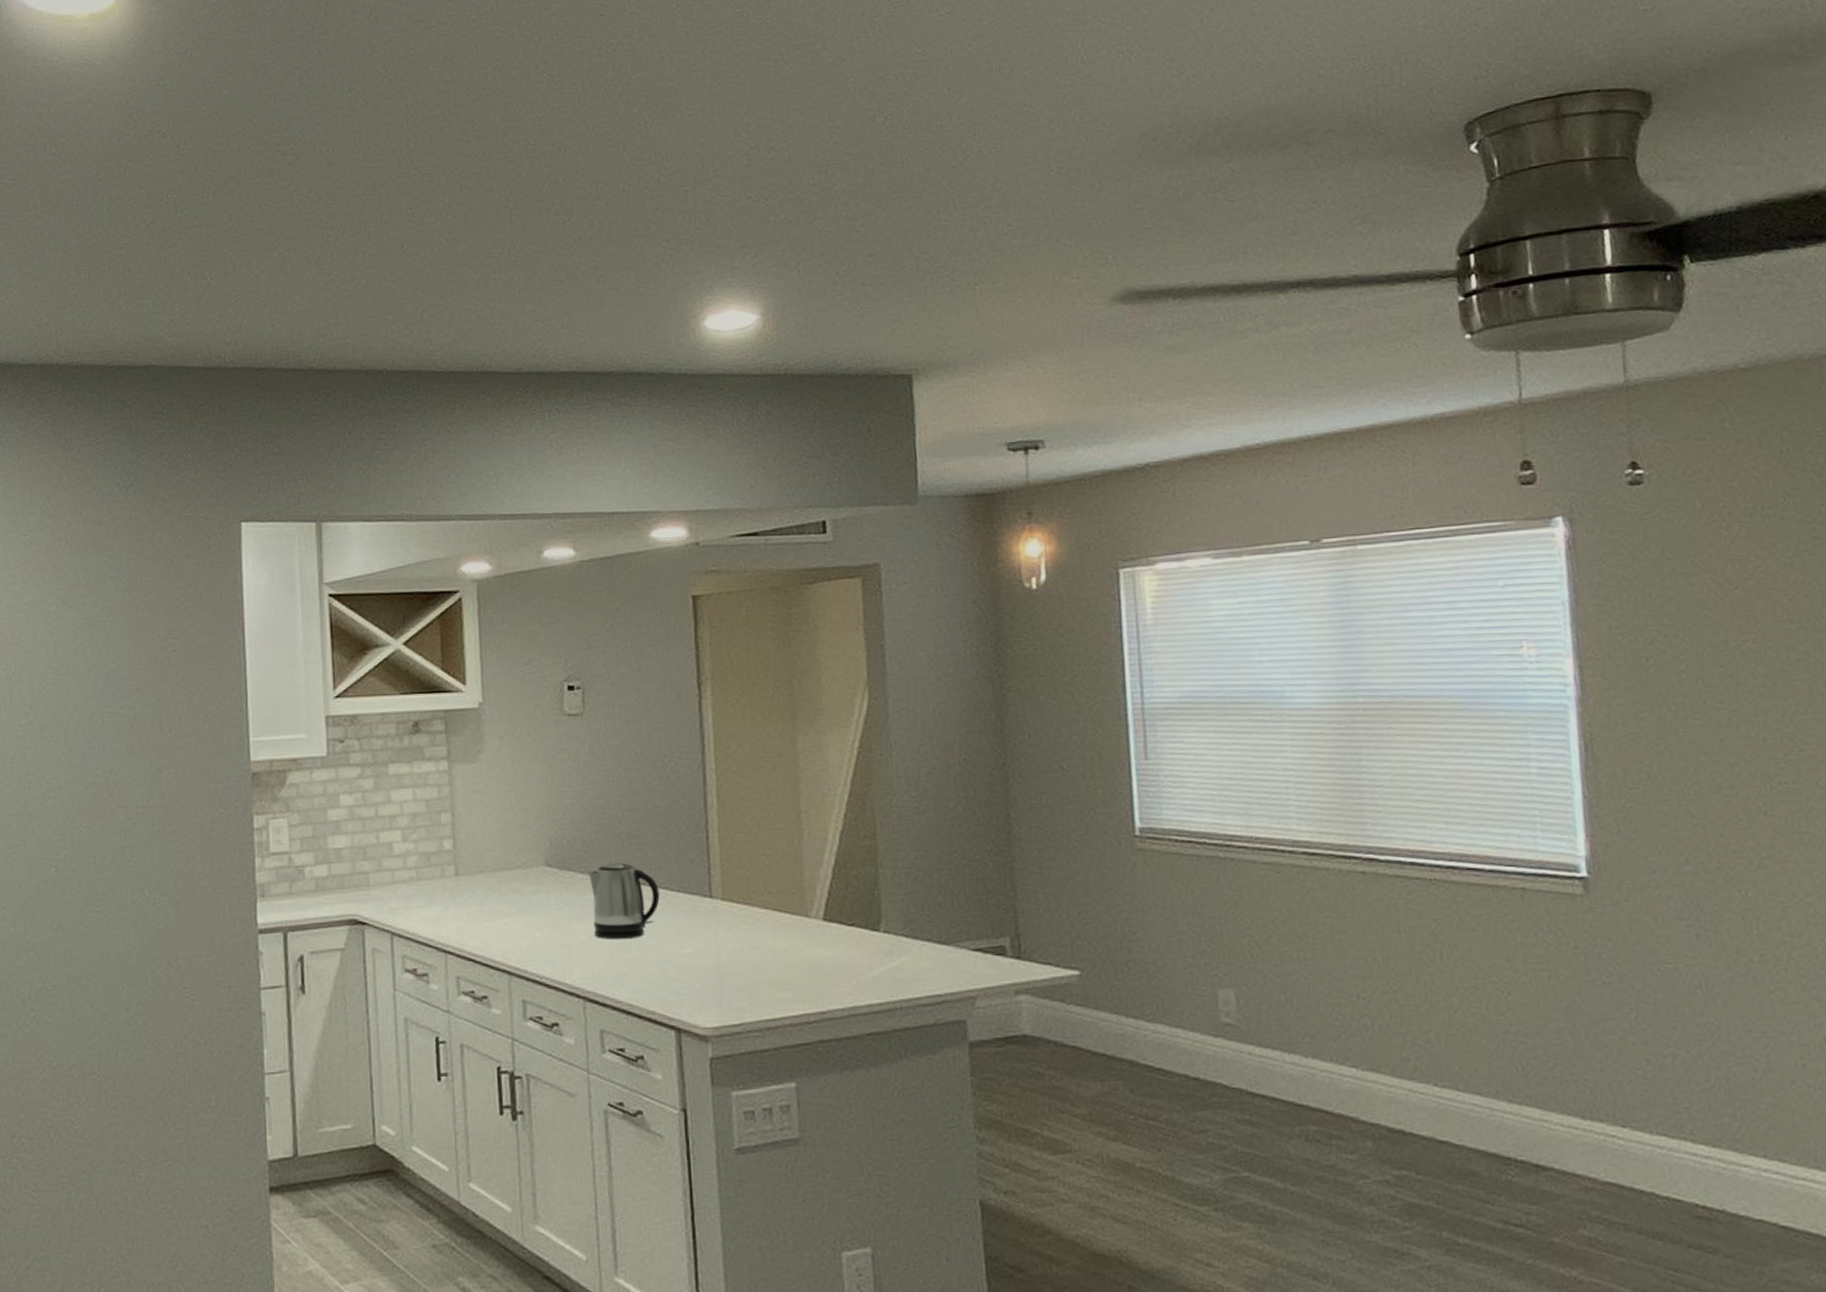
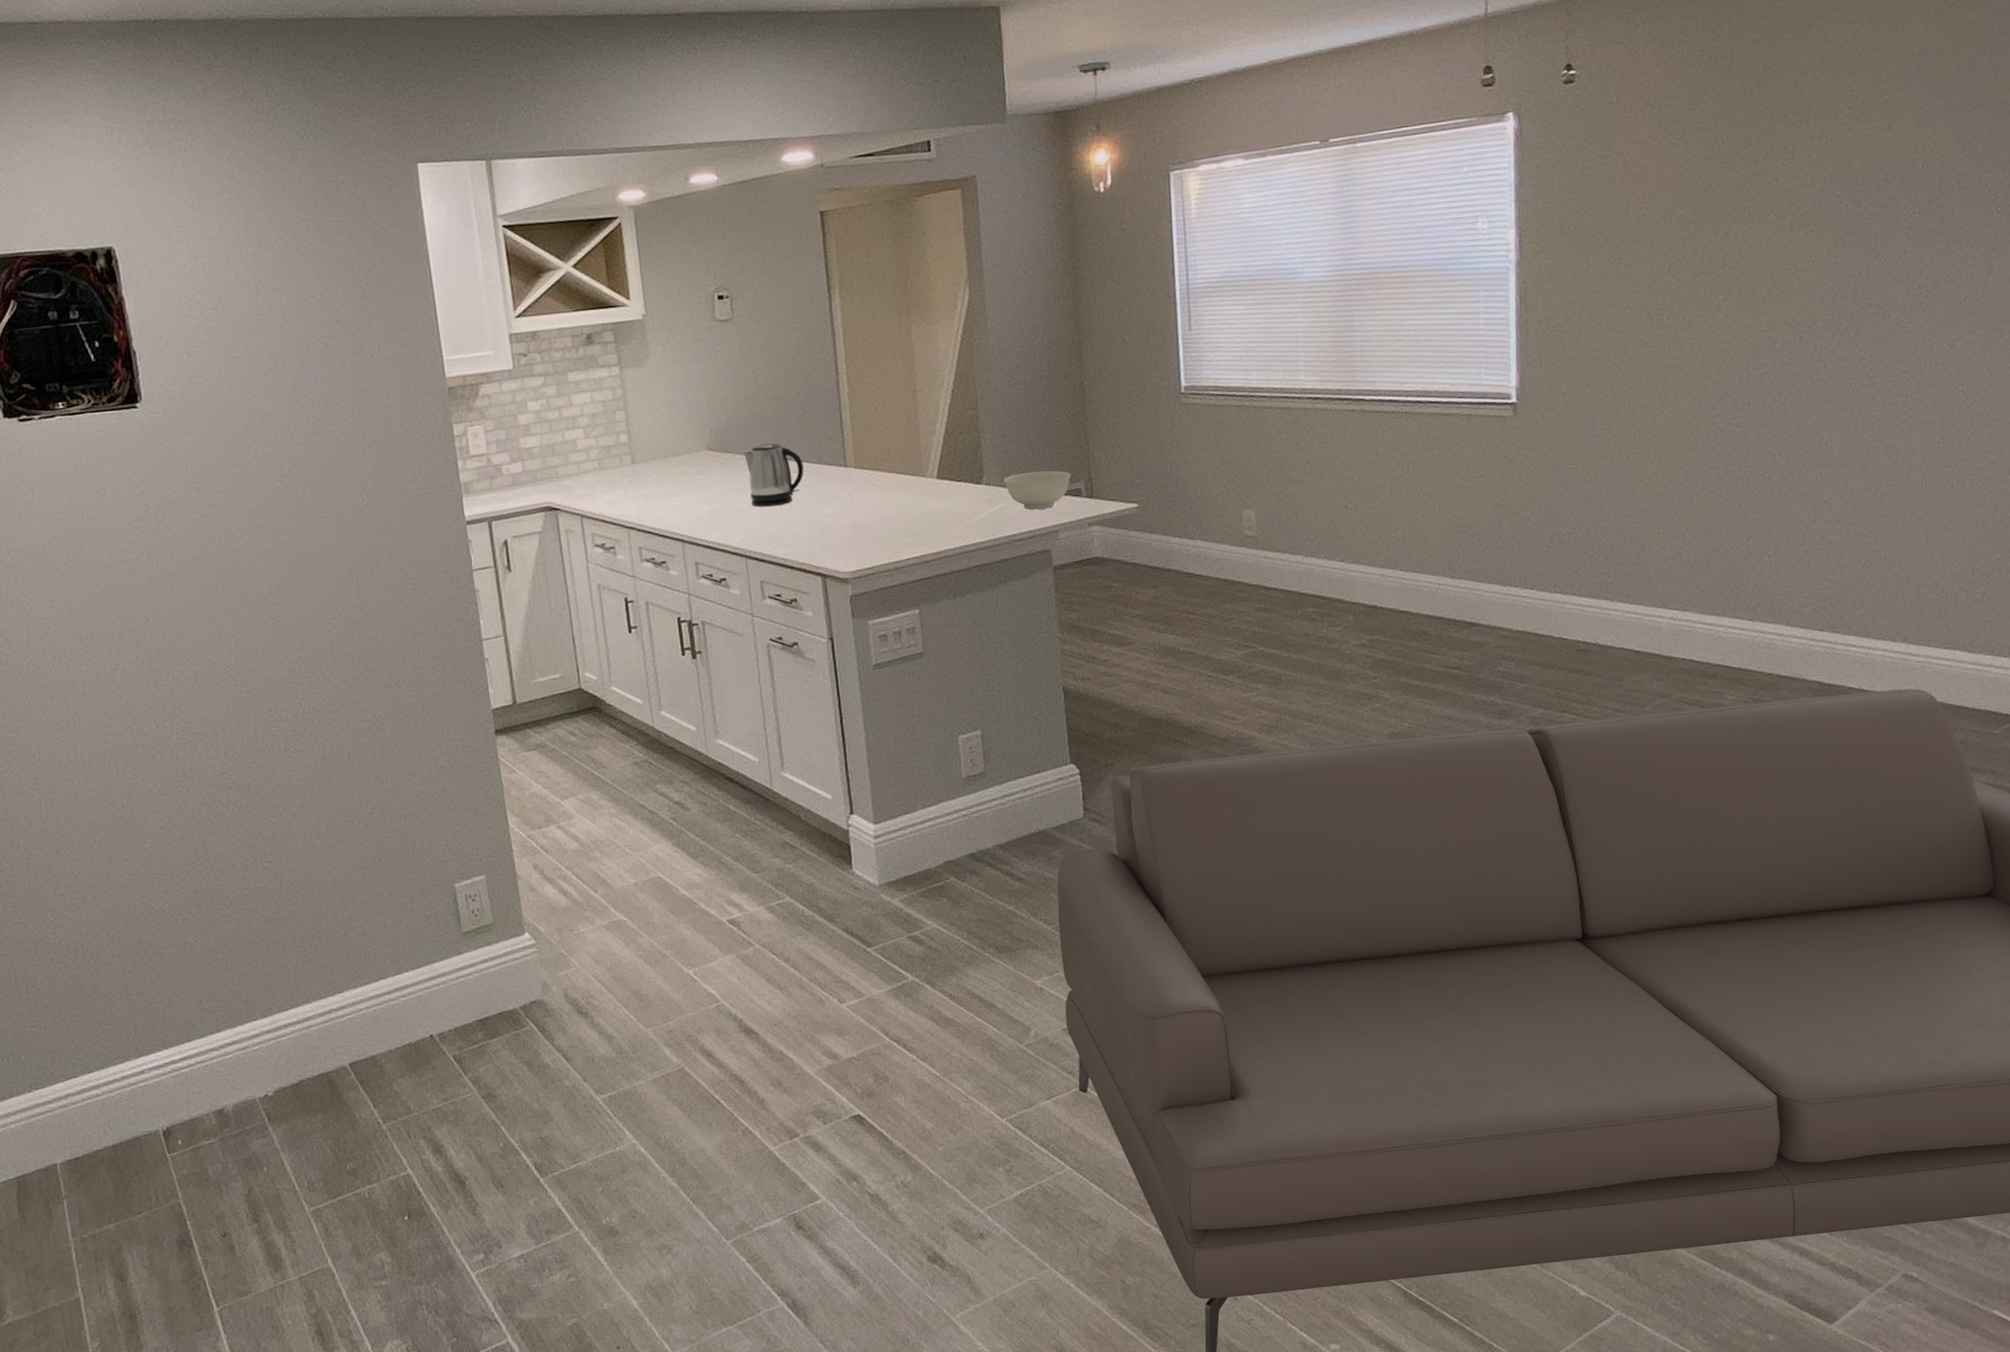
bowl: none [906,920,994,969] -> present [1003,470,1072,510]

